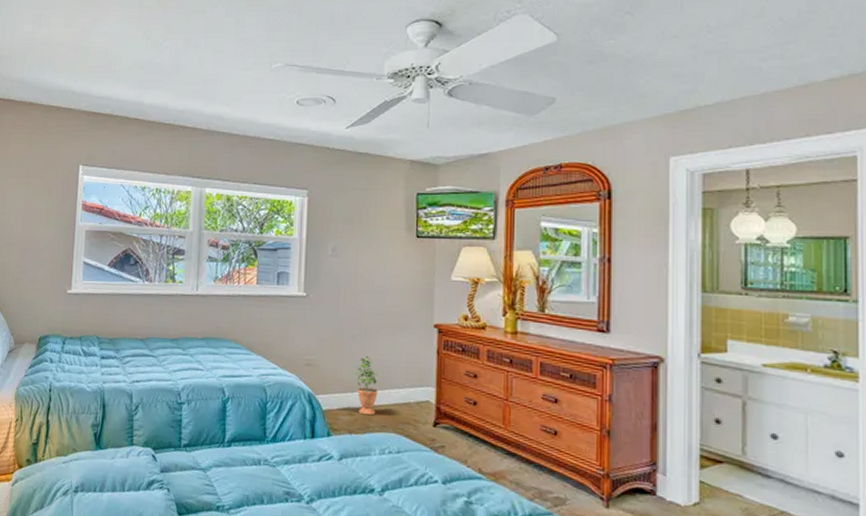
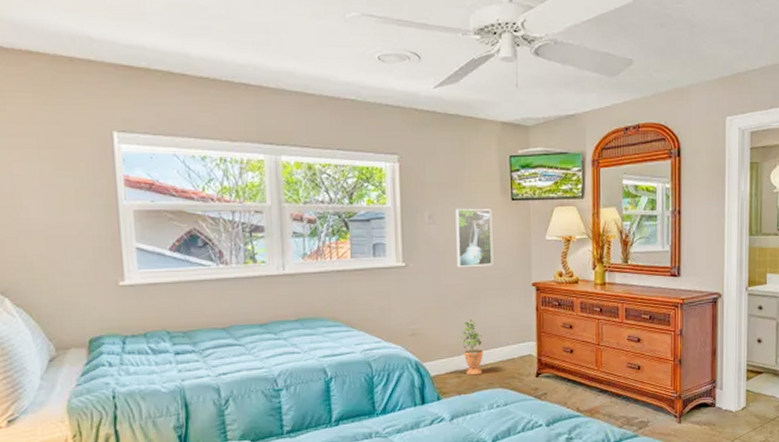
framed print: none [357,243,396,303] -> present [455,208,493,267]

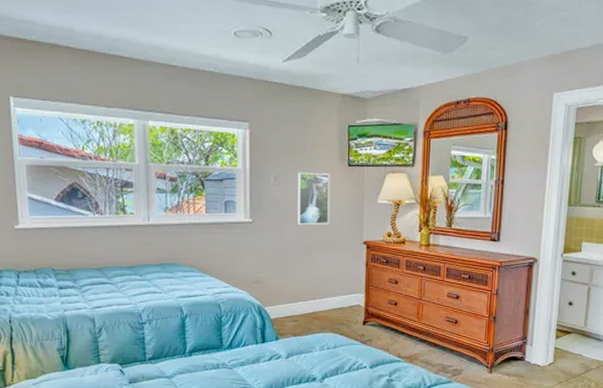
potted plant: present [459,319,483,376] -> none [297,271,317,320]

